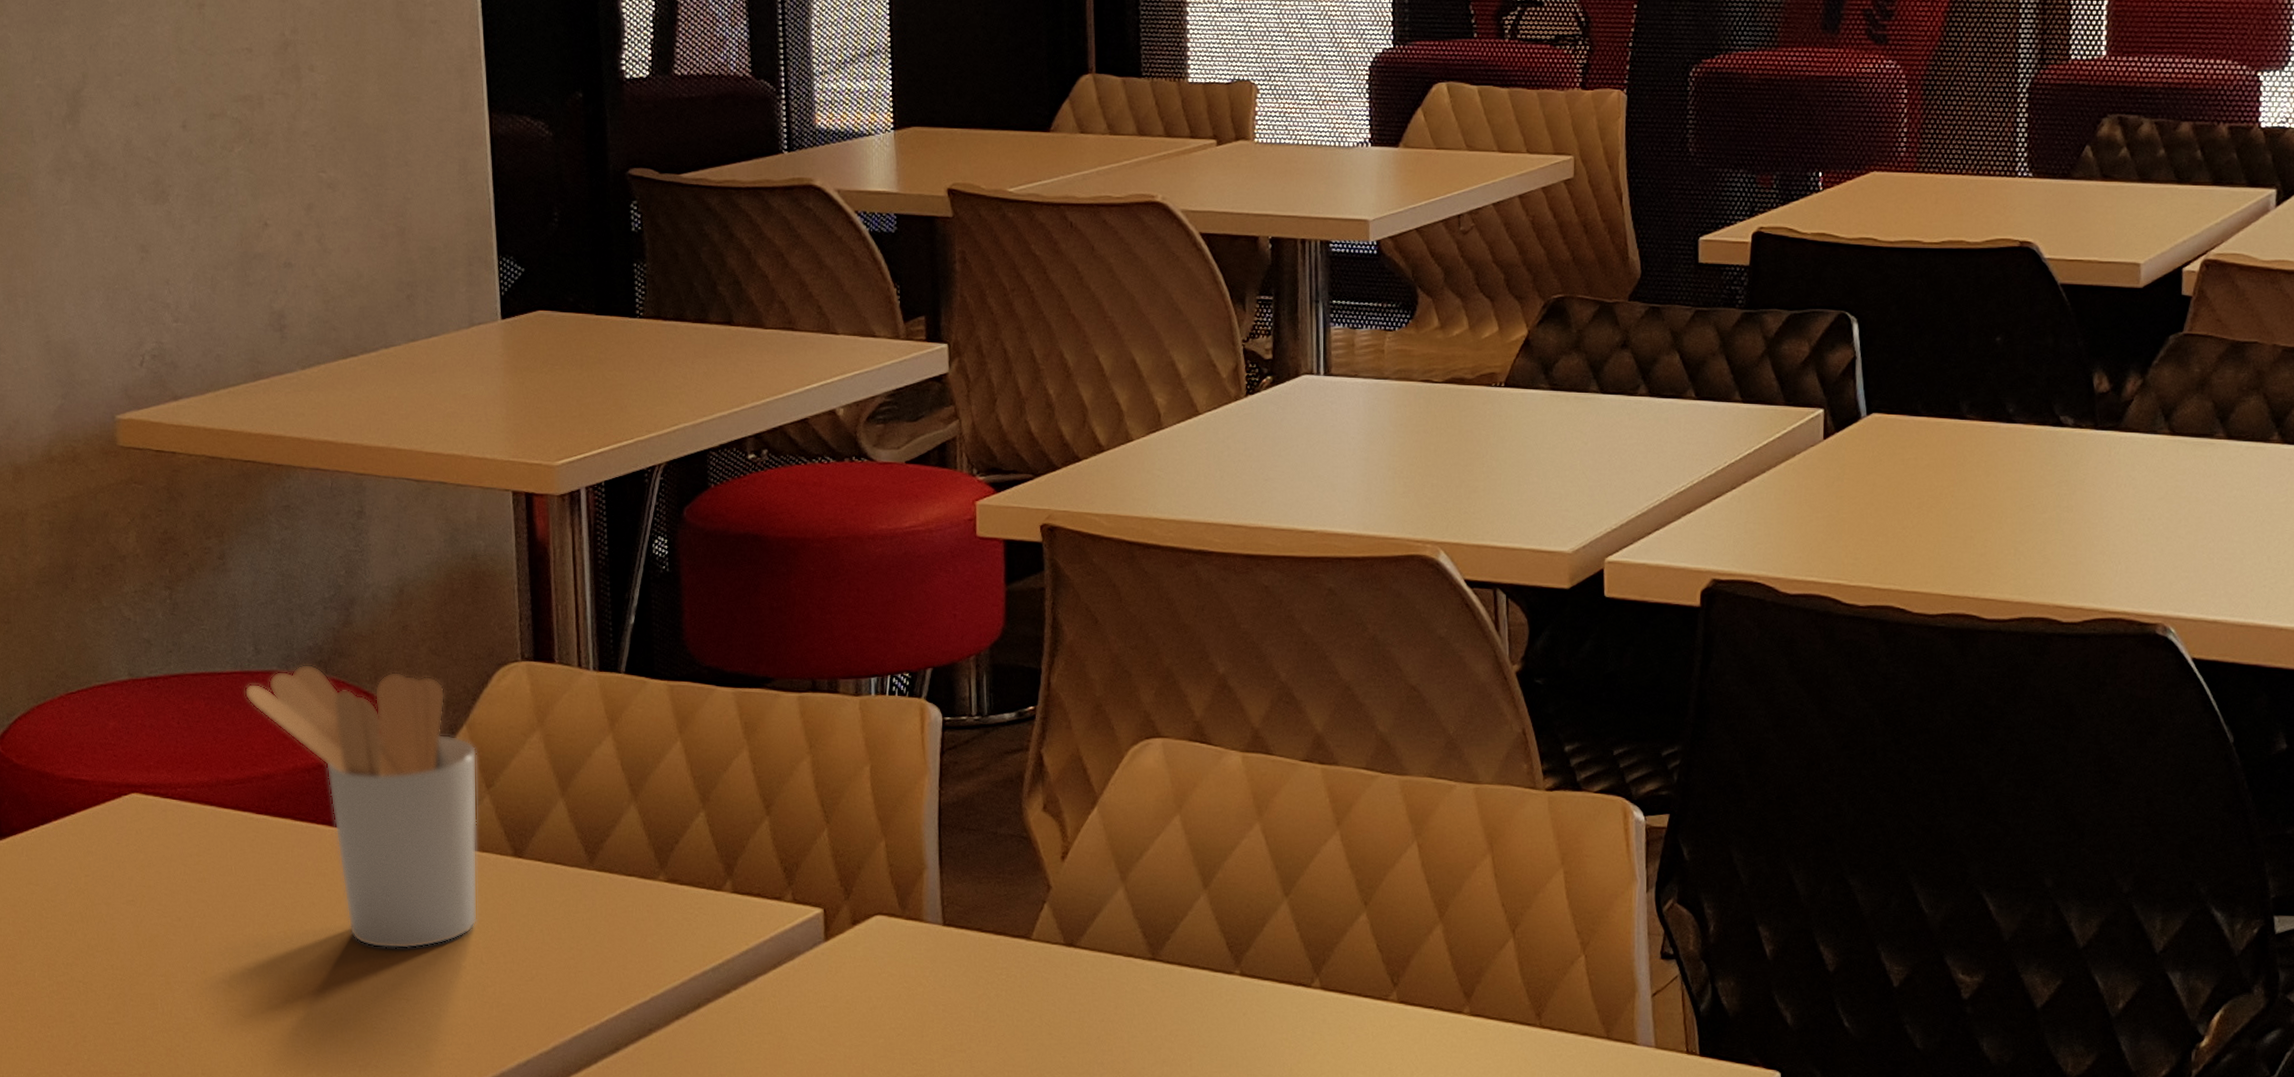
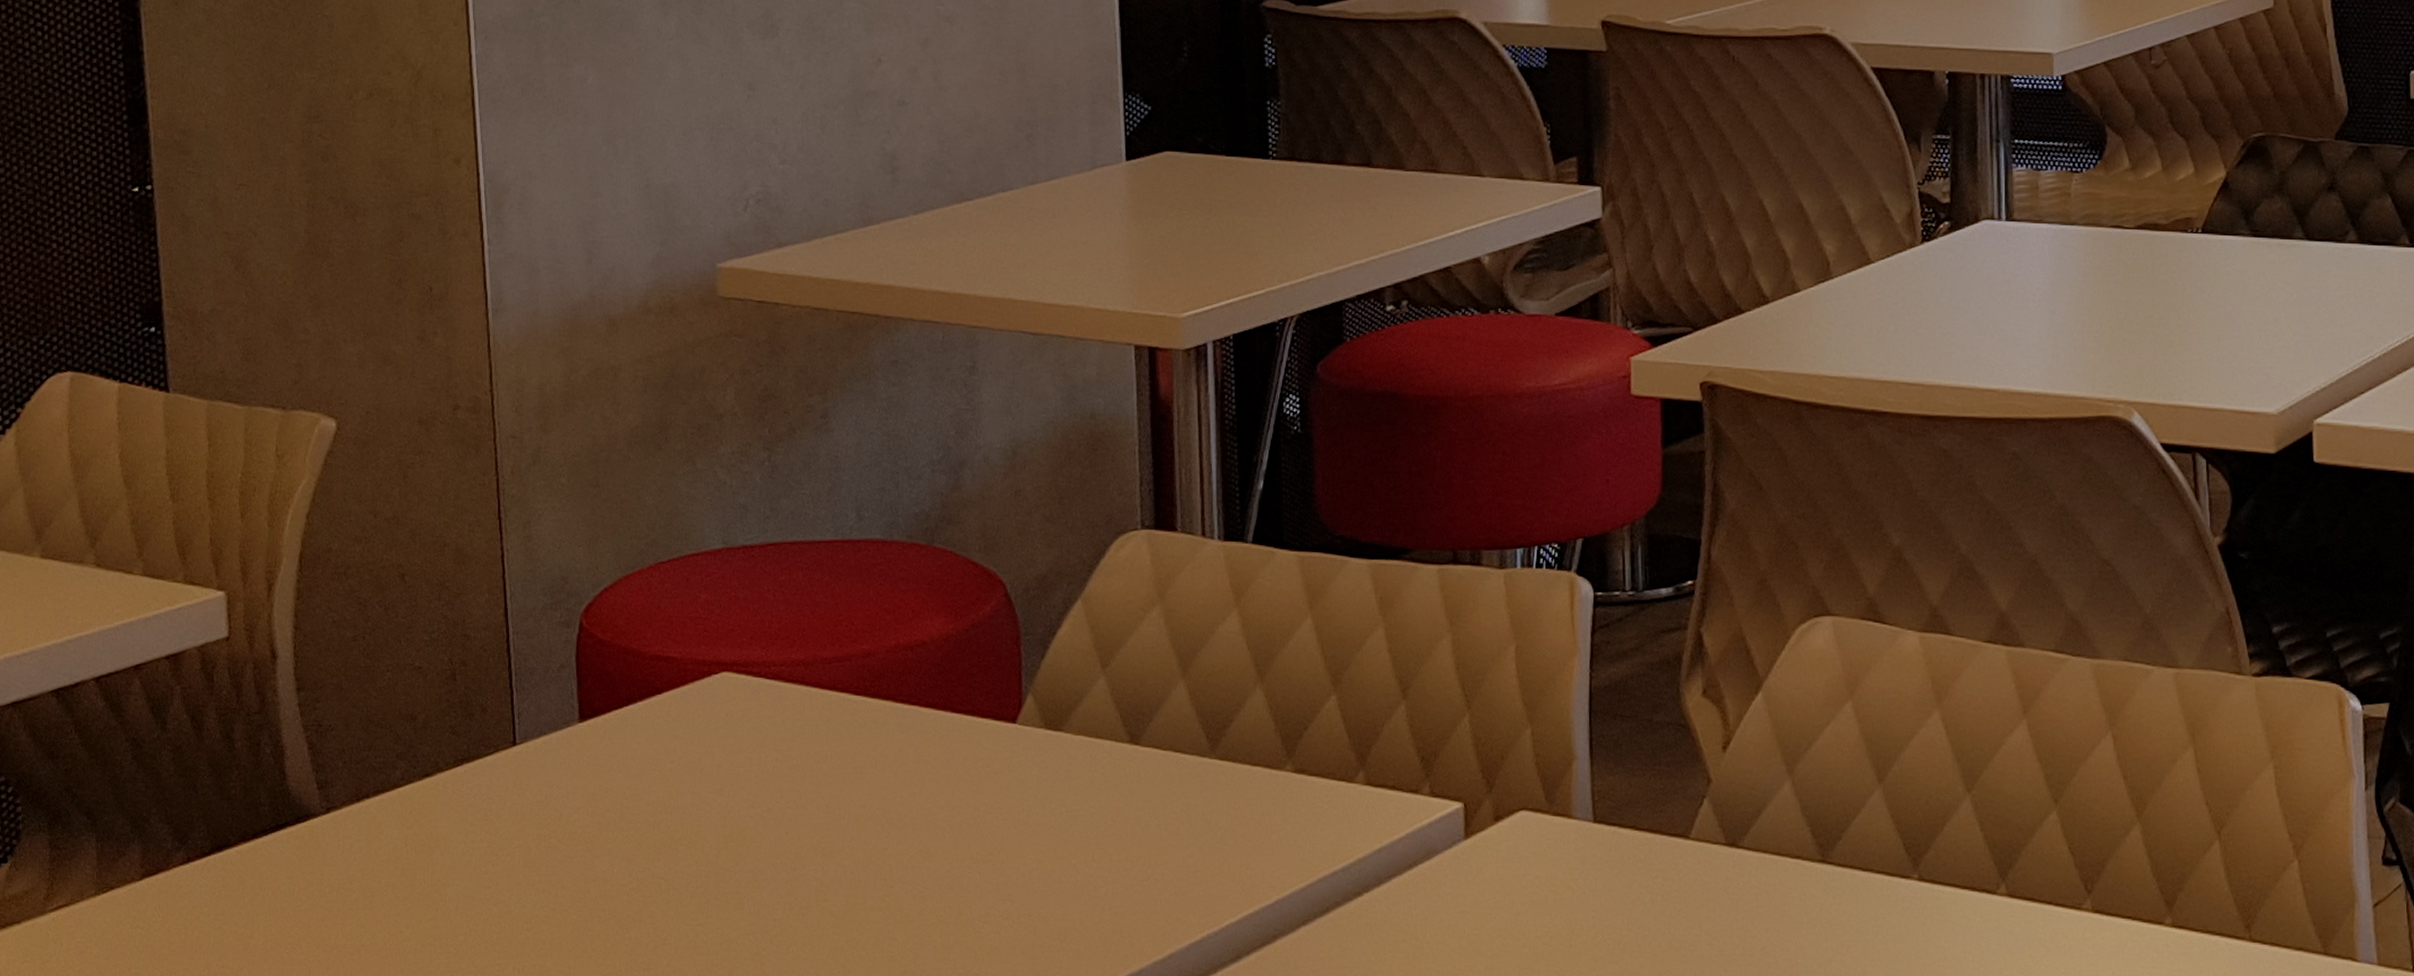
utensil holder: present [244,664,478,949] -> none [845,532,1092,845]

